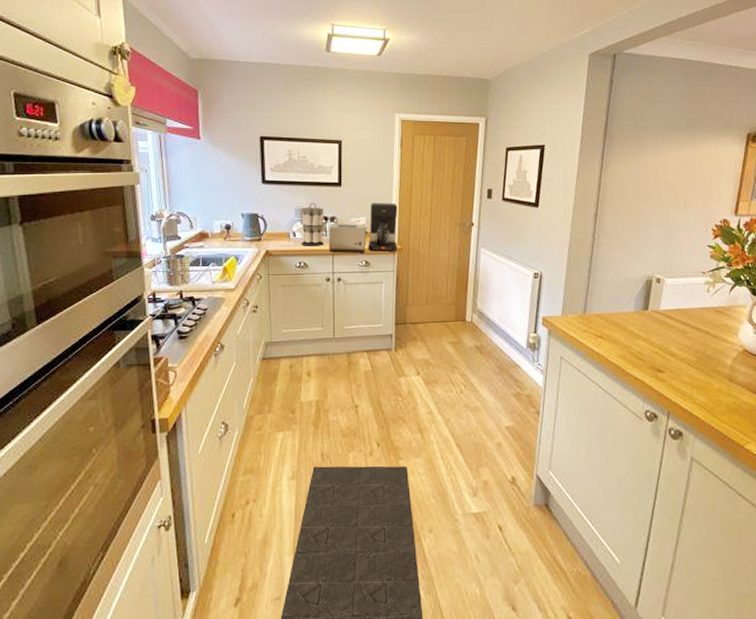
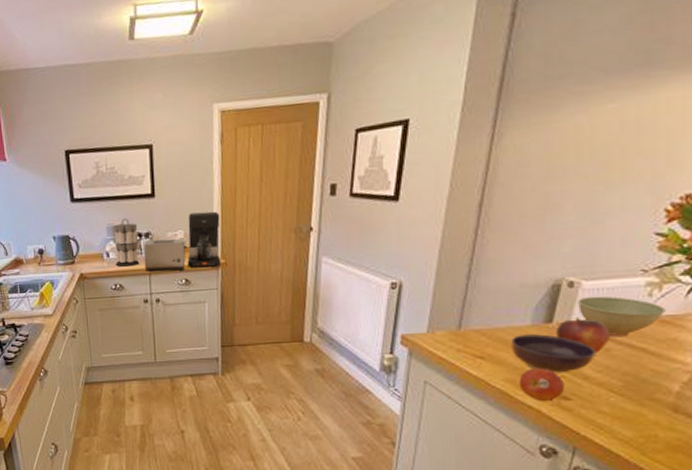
bowl: none [621,319,678,351] -> present [511,334,597,373]
fruit: none [628,346,659,375] -> present [519,368,565,402]
fruit: none [651,306,686,335] -> present [557,317,610,354]
bowl: none [664,290,719,323] -> present [578,296,666,337]

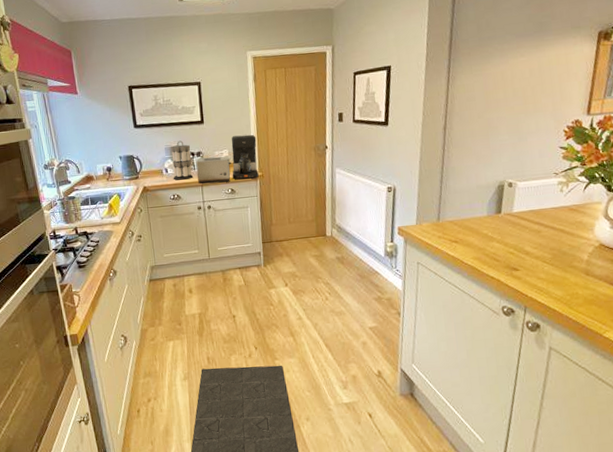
bowl: present [511,334,597,373] -> none [475,222,532,251]
fruit: present [519,368,565,402] -> none [483,247,514,274]
fruit: present [557,317,610,354] -> none [504,209,540,235]
bowl: present [578,296,666,337] -> none [516,192,573,222]

